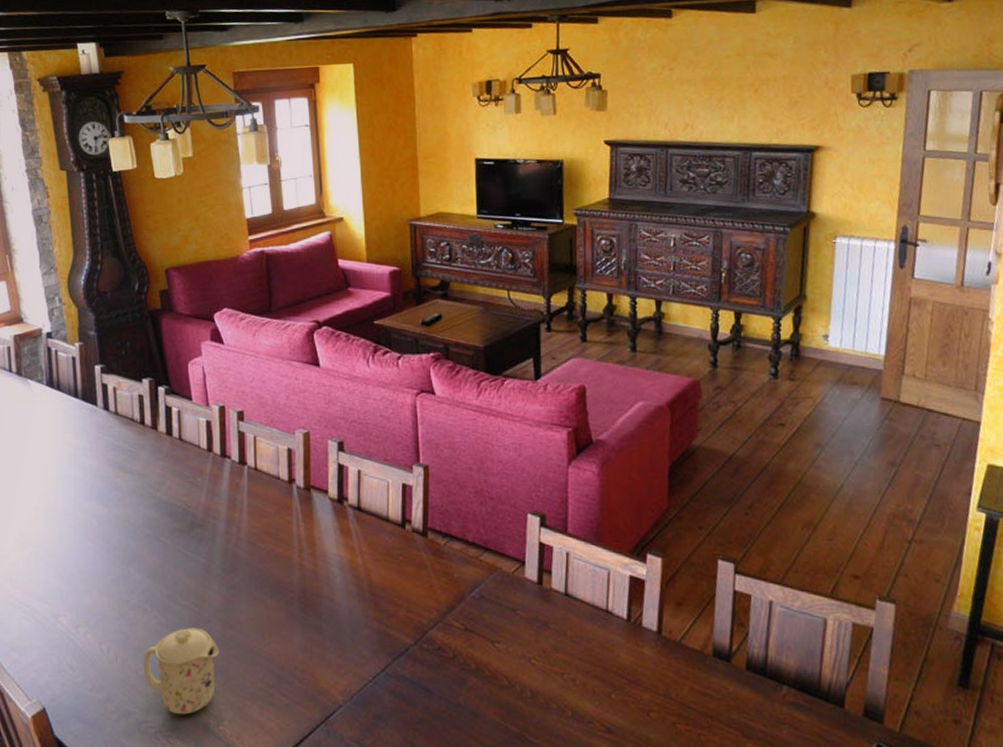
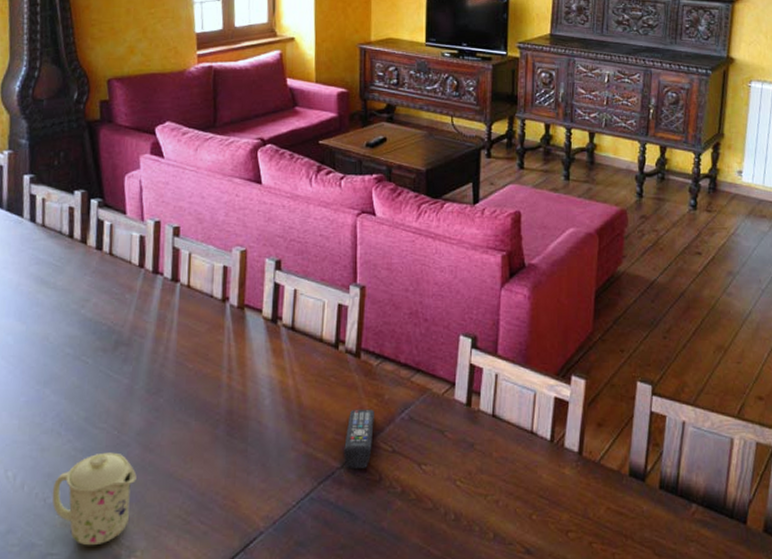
remote control: none [416,587,445,647] -> present [344,409,374,470]

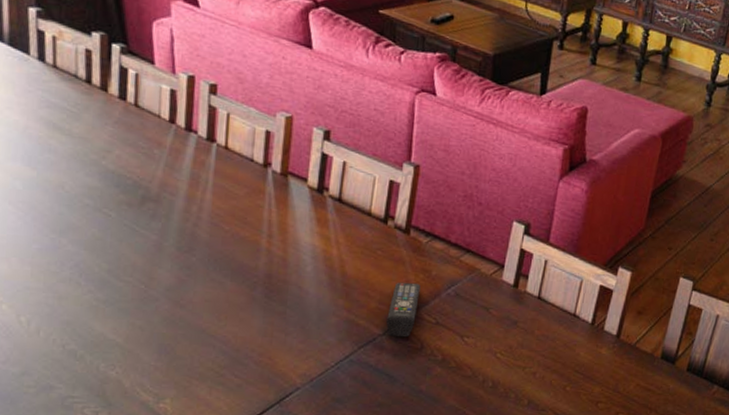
mug: present [52,452,137,546] -> none [71,305,166,392]

